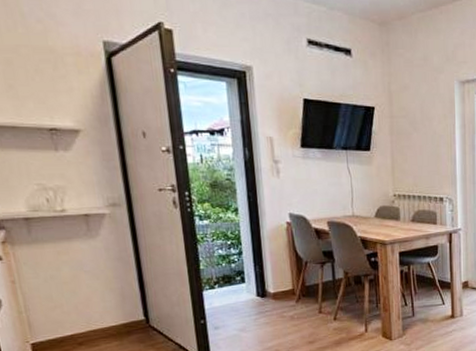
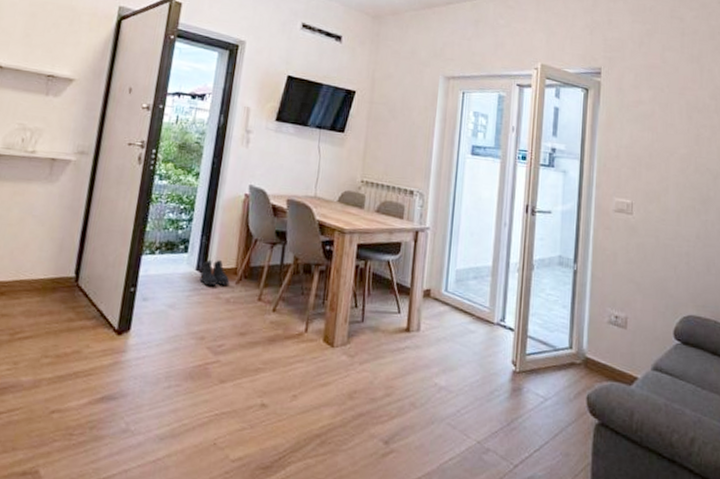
boots: none [261,285,290,308] -> present [199,260,230,286]

